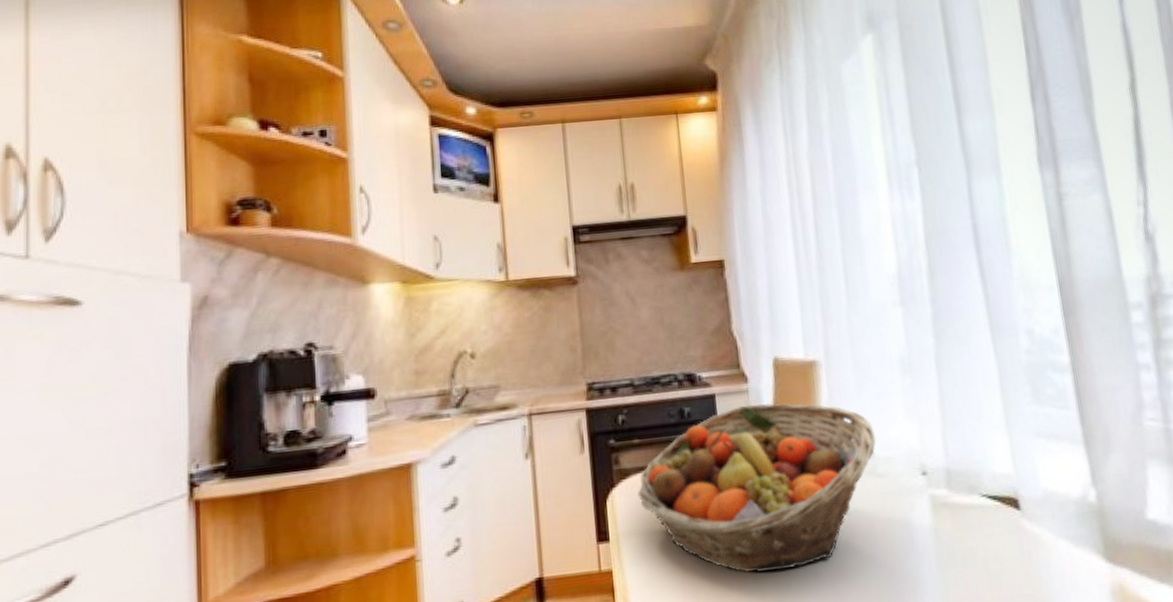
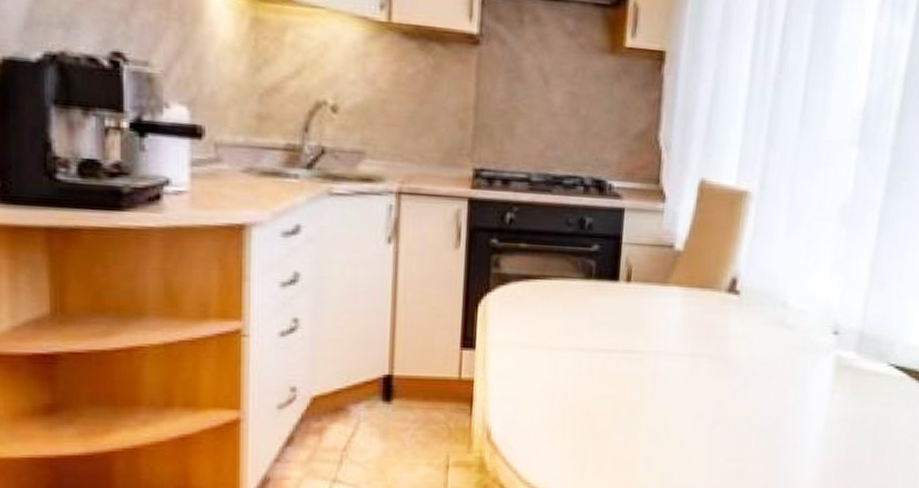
fruit basket: present [638,403,876,574] -> none [516,226,794,407]

